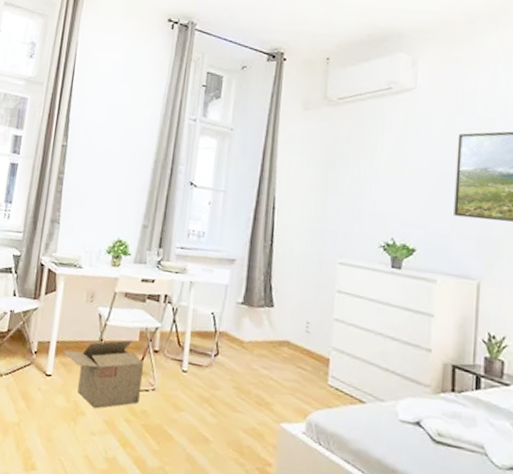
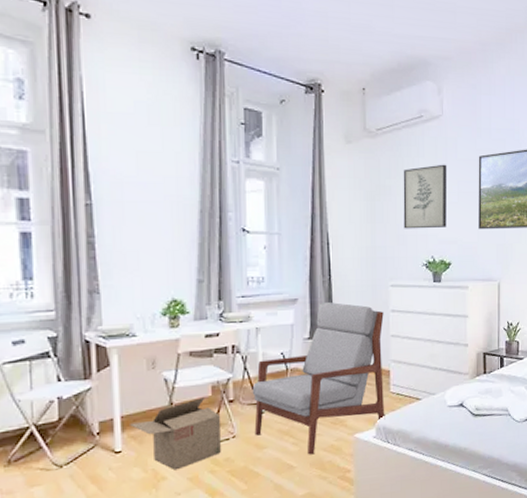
armchair: none [174,267,328,433] -> present [252,301,385,455]
wall art: none [360,139,418,208] -> present [403,164,447,229]

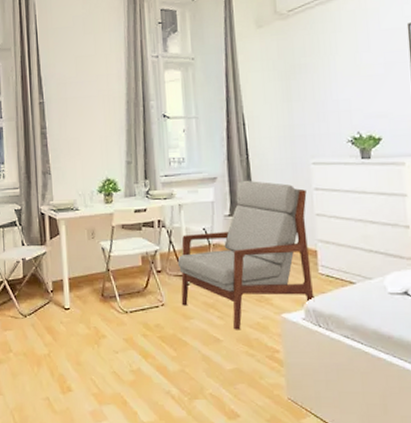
cardboard box: present [130,397,221,470] -> none [76,267,152,330]
wall art: present [403,164,447,229] -> none [319,36,373,106]

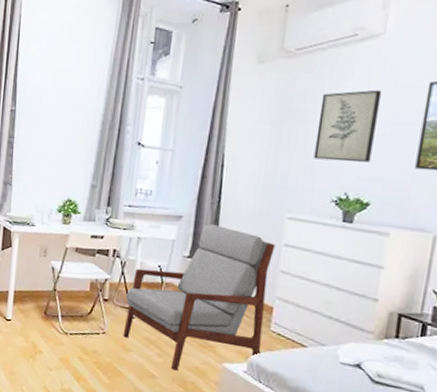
wall art: none [319,36,373,106] -> present [313,89,382,162]

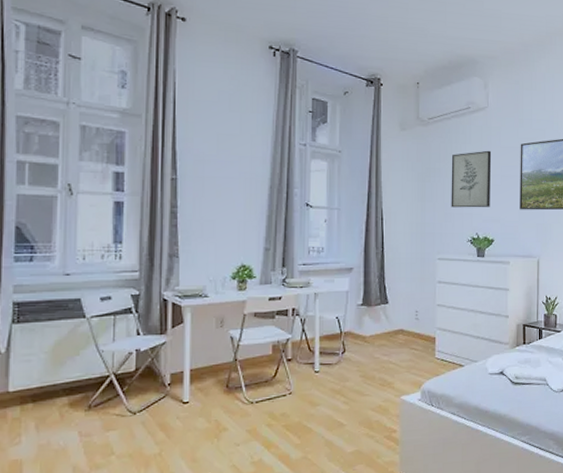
armchair: present [123,223,275,371] -> none [308,271,431,414]

